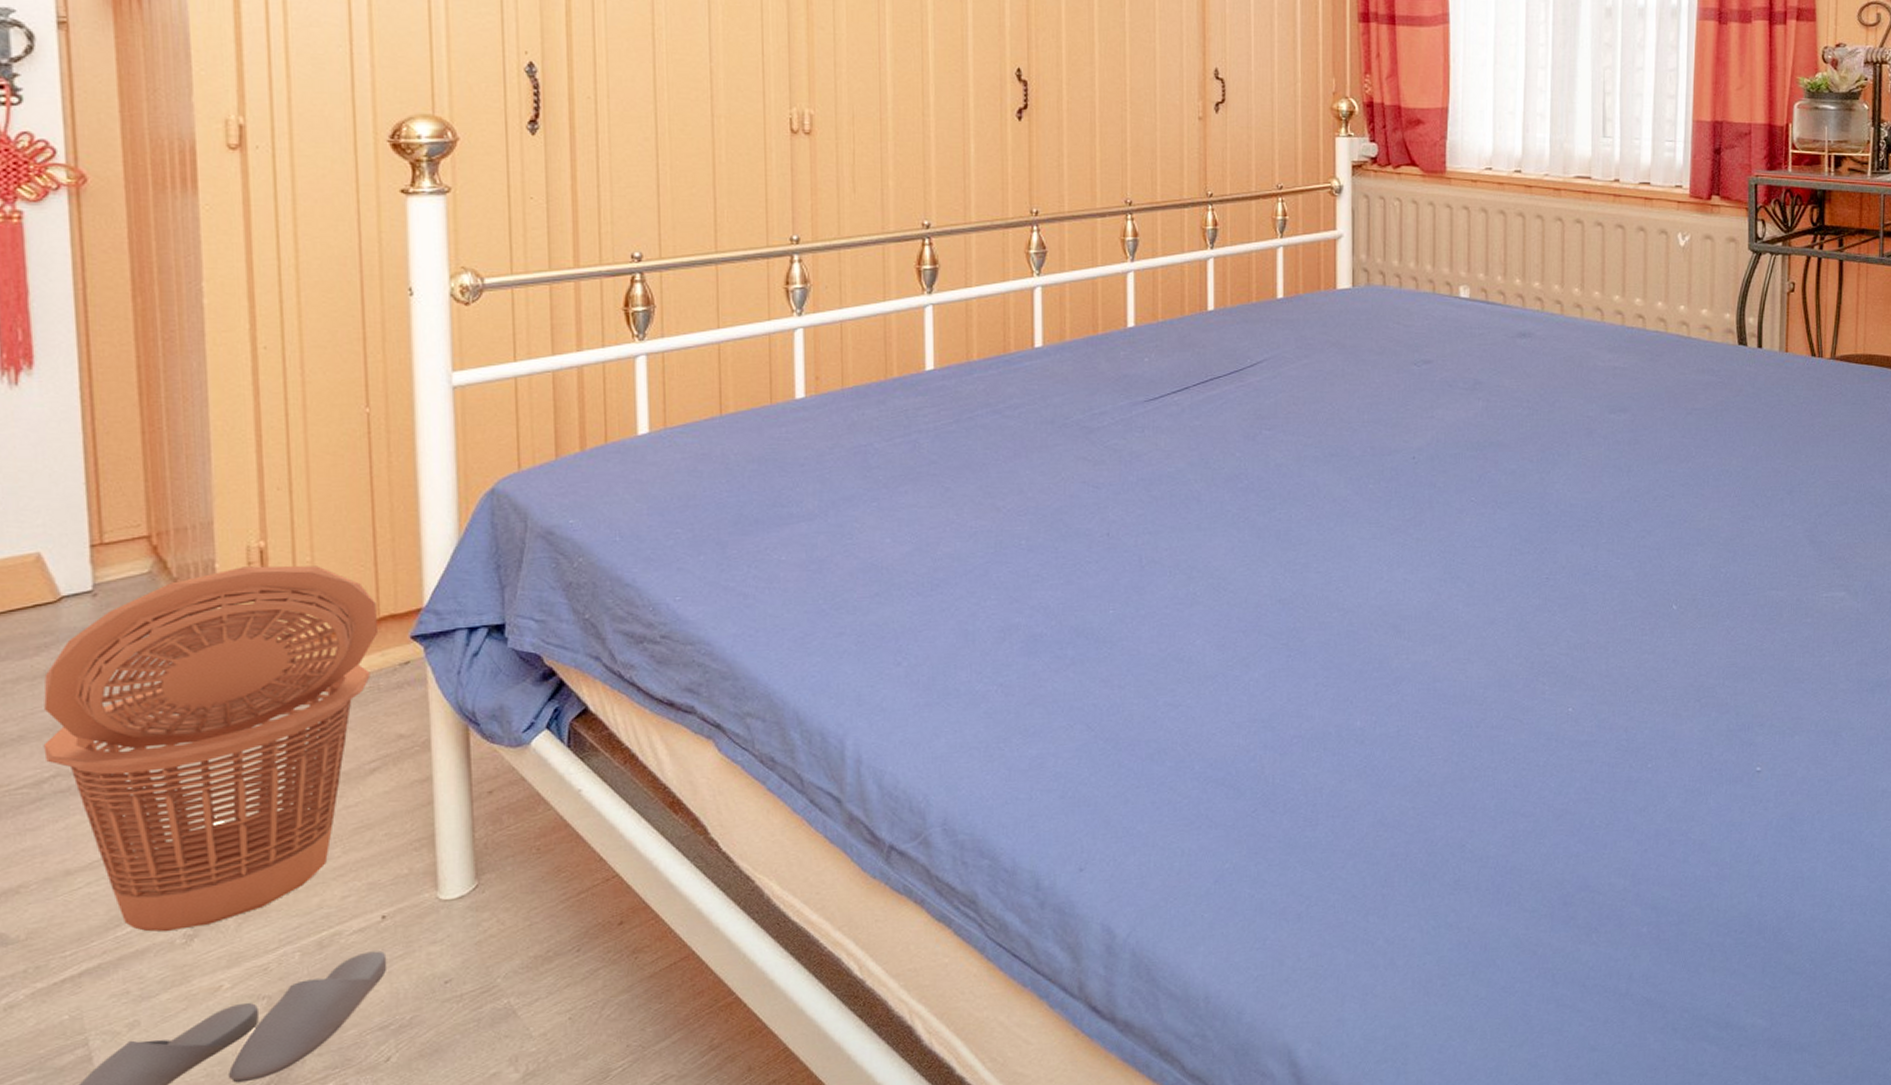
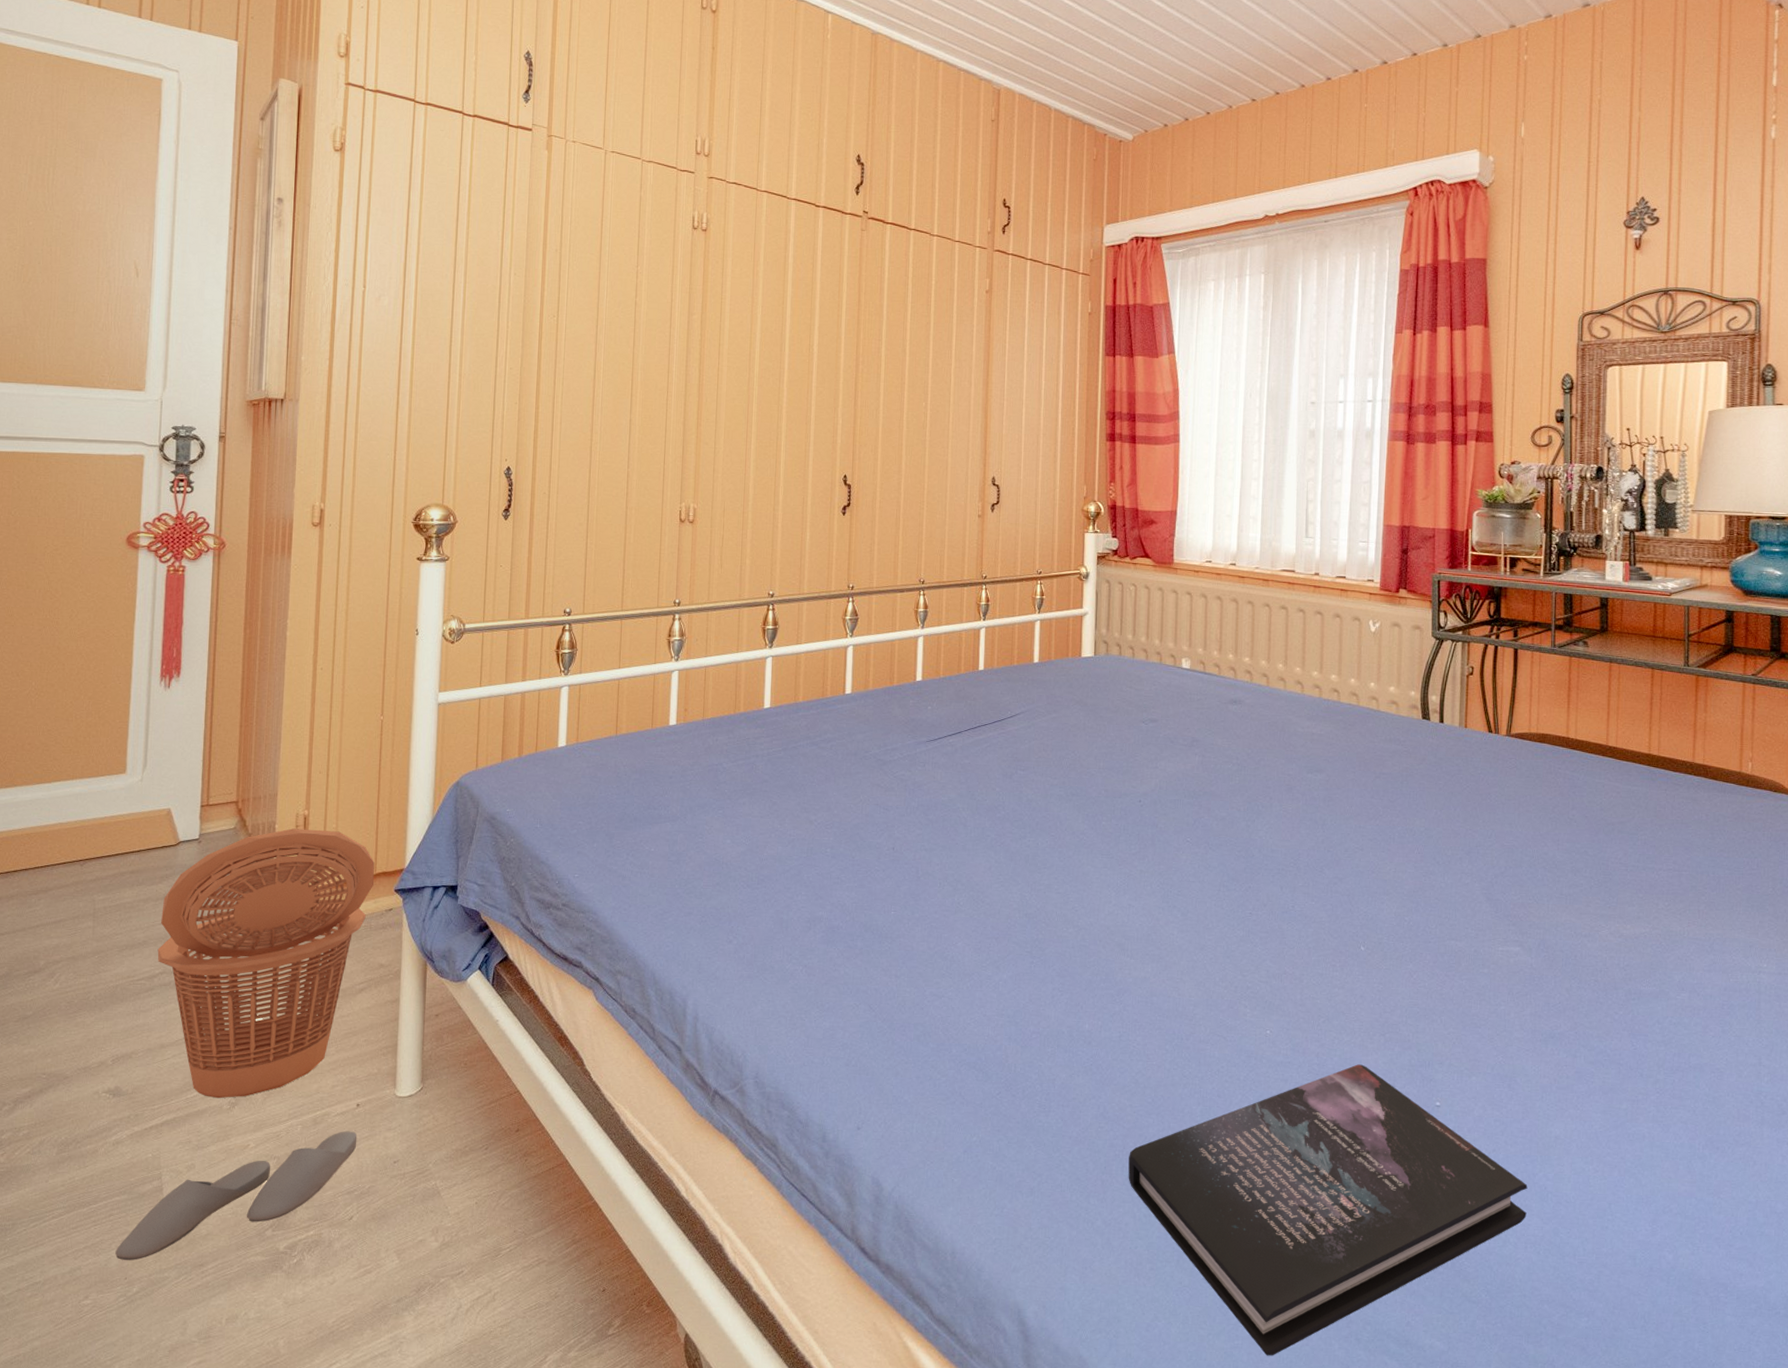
book: none [1413,735,1854,1061] -> present [1128,1064,1528,1356]

